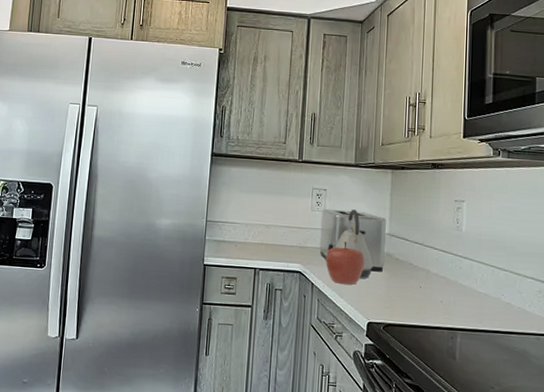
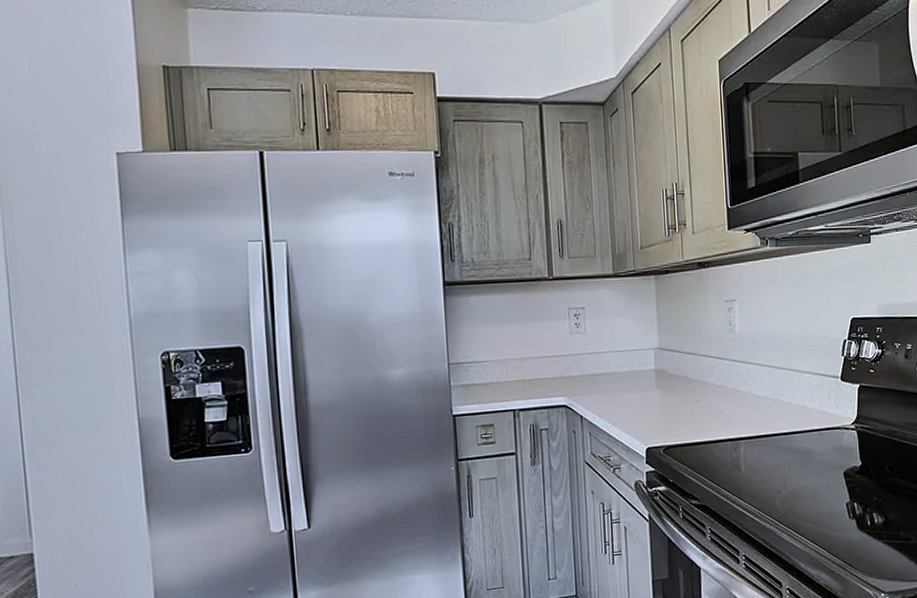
toaster: present [319,208,386,272] -> none [582,327,657,392]
fruit: present [326,241,365,285] -> none [593,363,636,411]
kettle: present [335,209,373,279] -> none [602,326,646,403]

